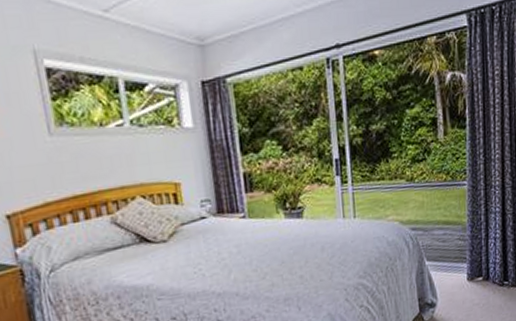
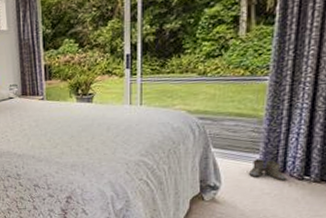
boots: none [459,267,492,290] -> present [248,158,288,181]

